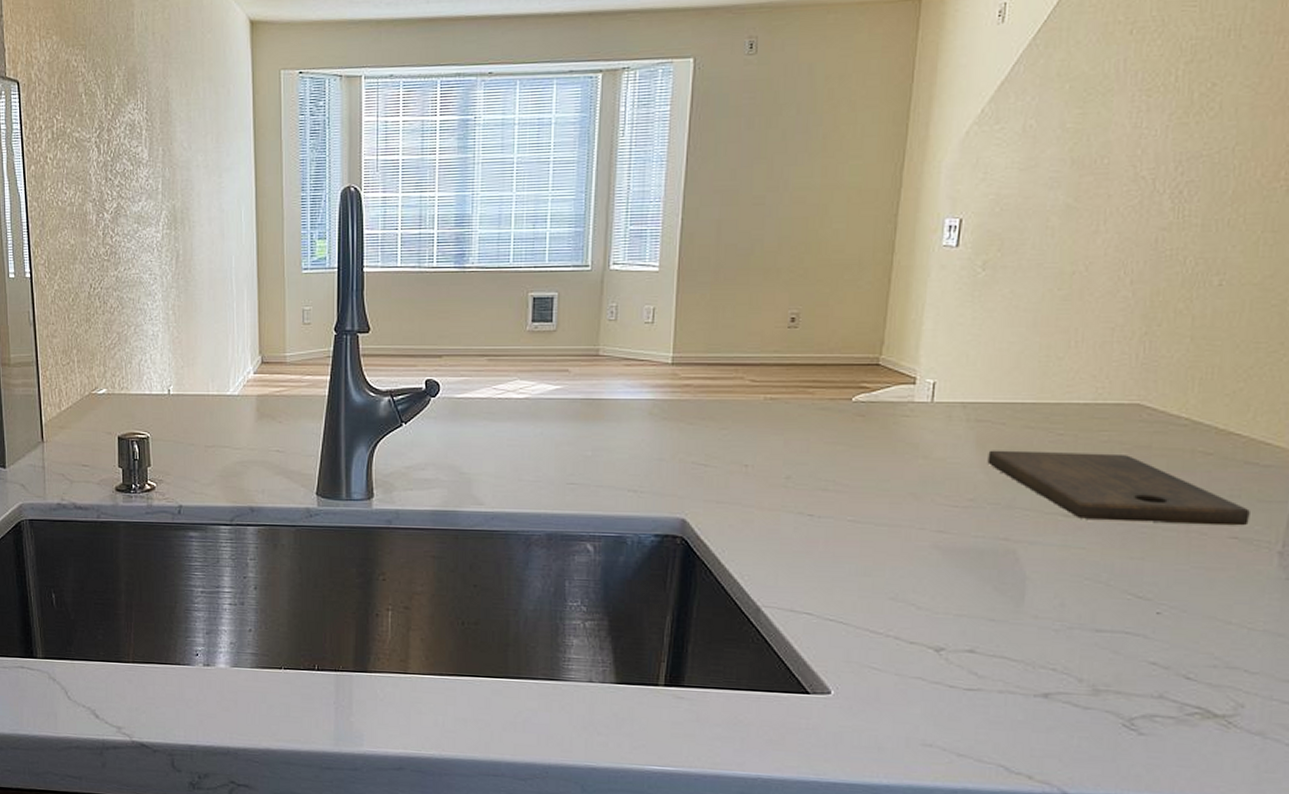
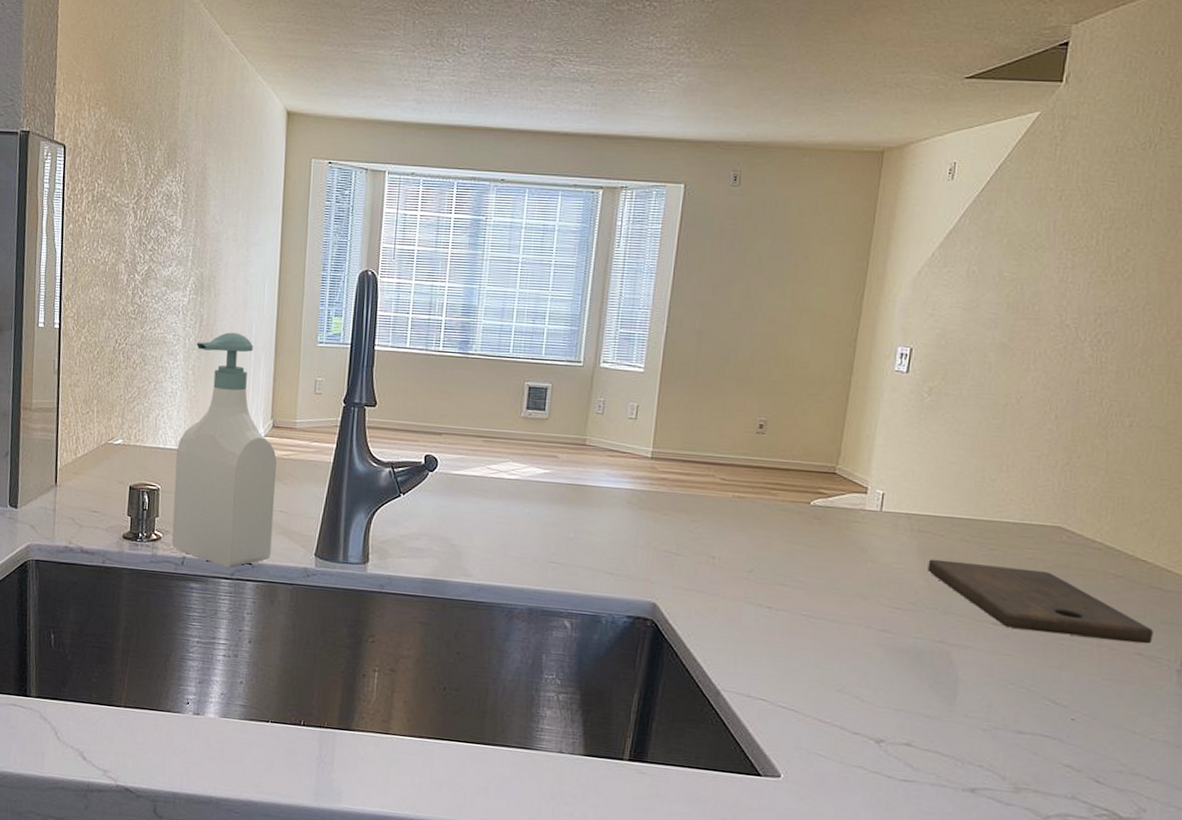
soap bottle: none [164,266,270,515] -> present [171,332,277,569]

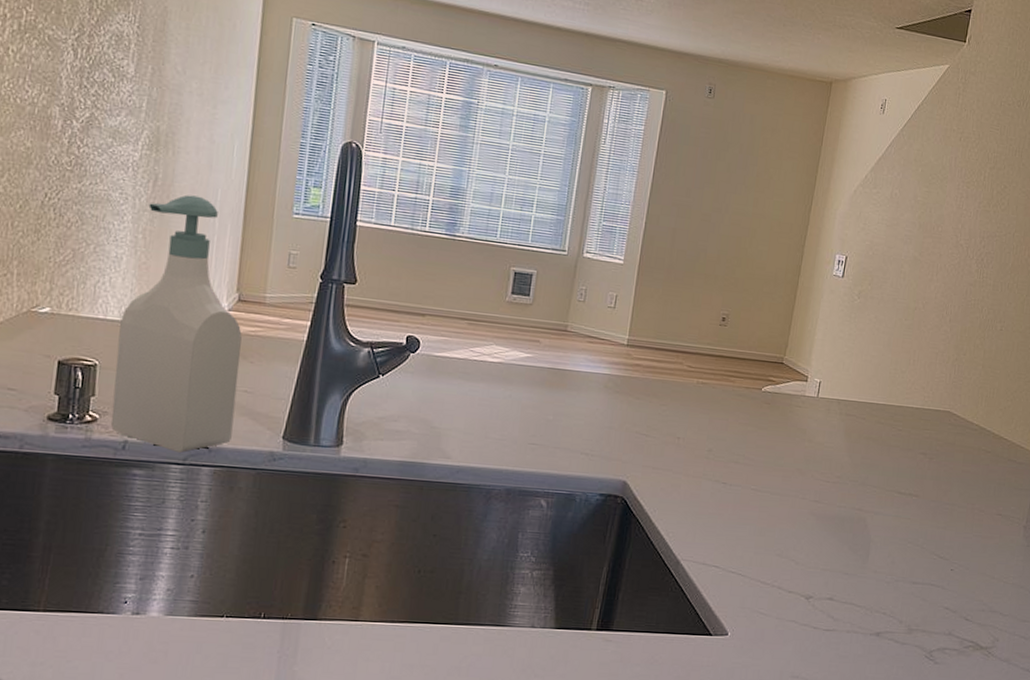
cutting board: present [927,559,1153,644] -> none [851,438,1009,506]

